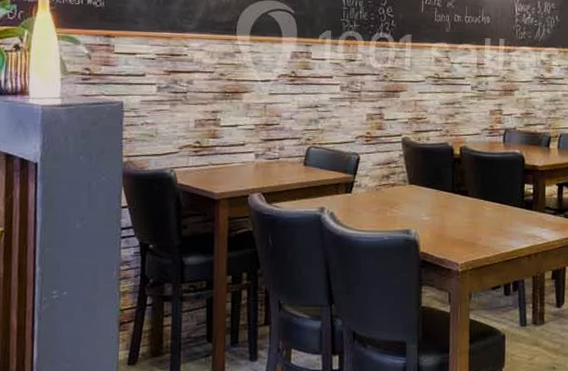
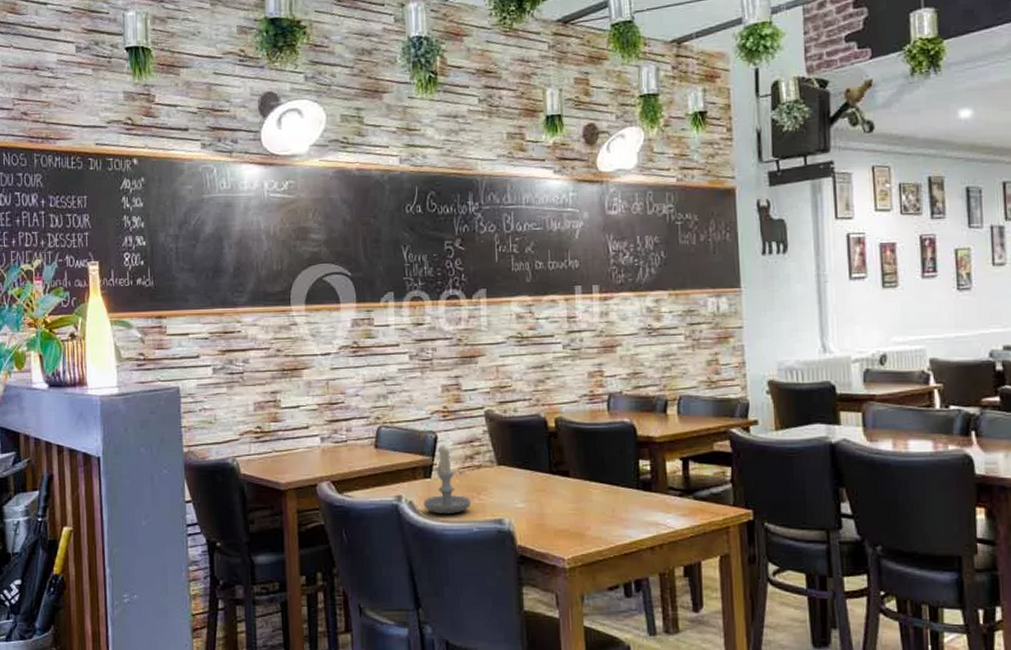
candle: none [343,165,385,224] -> present [423,444,471,514]

